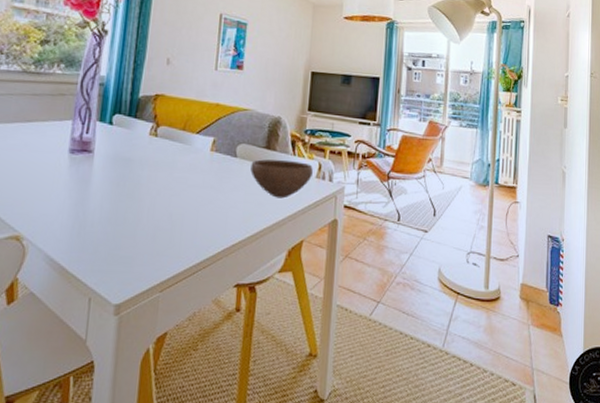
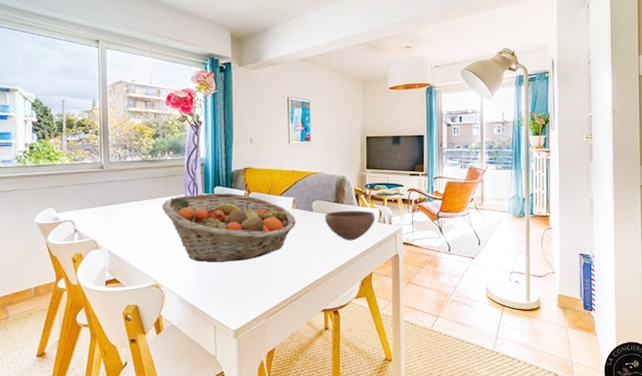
fruit basket: none [38,121,214,214] -> present [161,193,296,263]

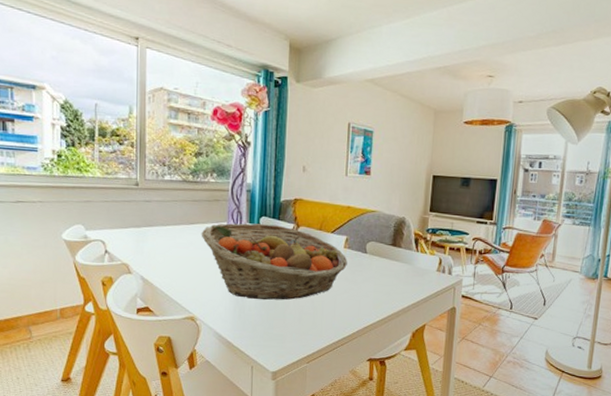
bowl: present [325,211,375,241] -> none [379,255,434,289]

